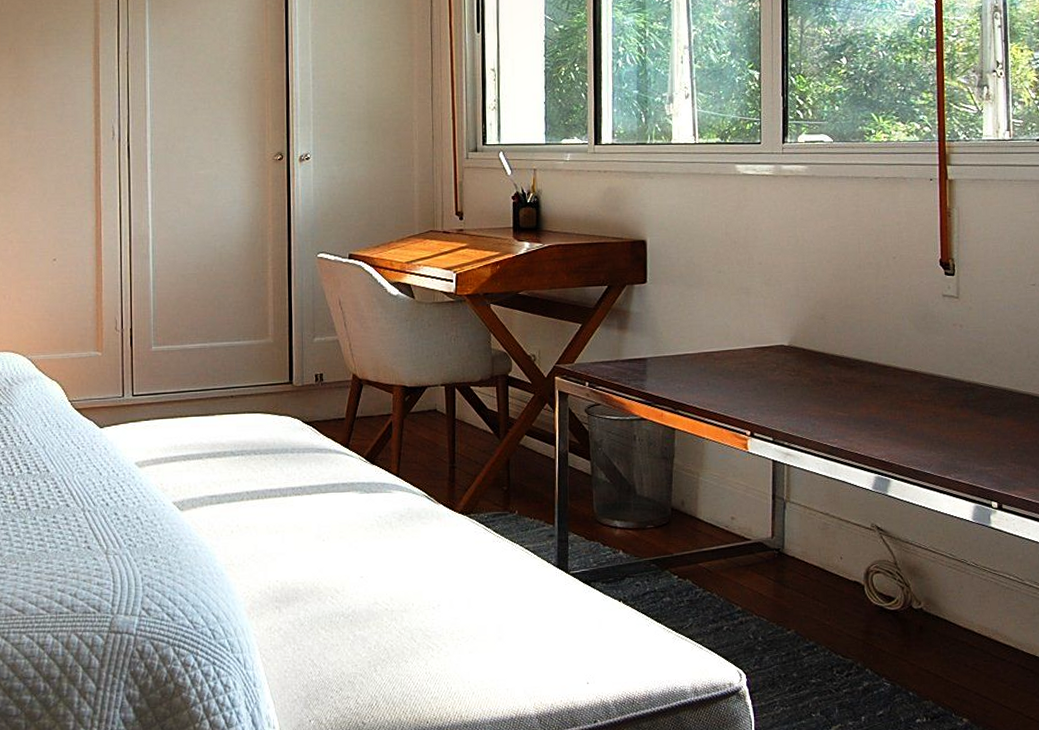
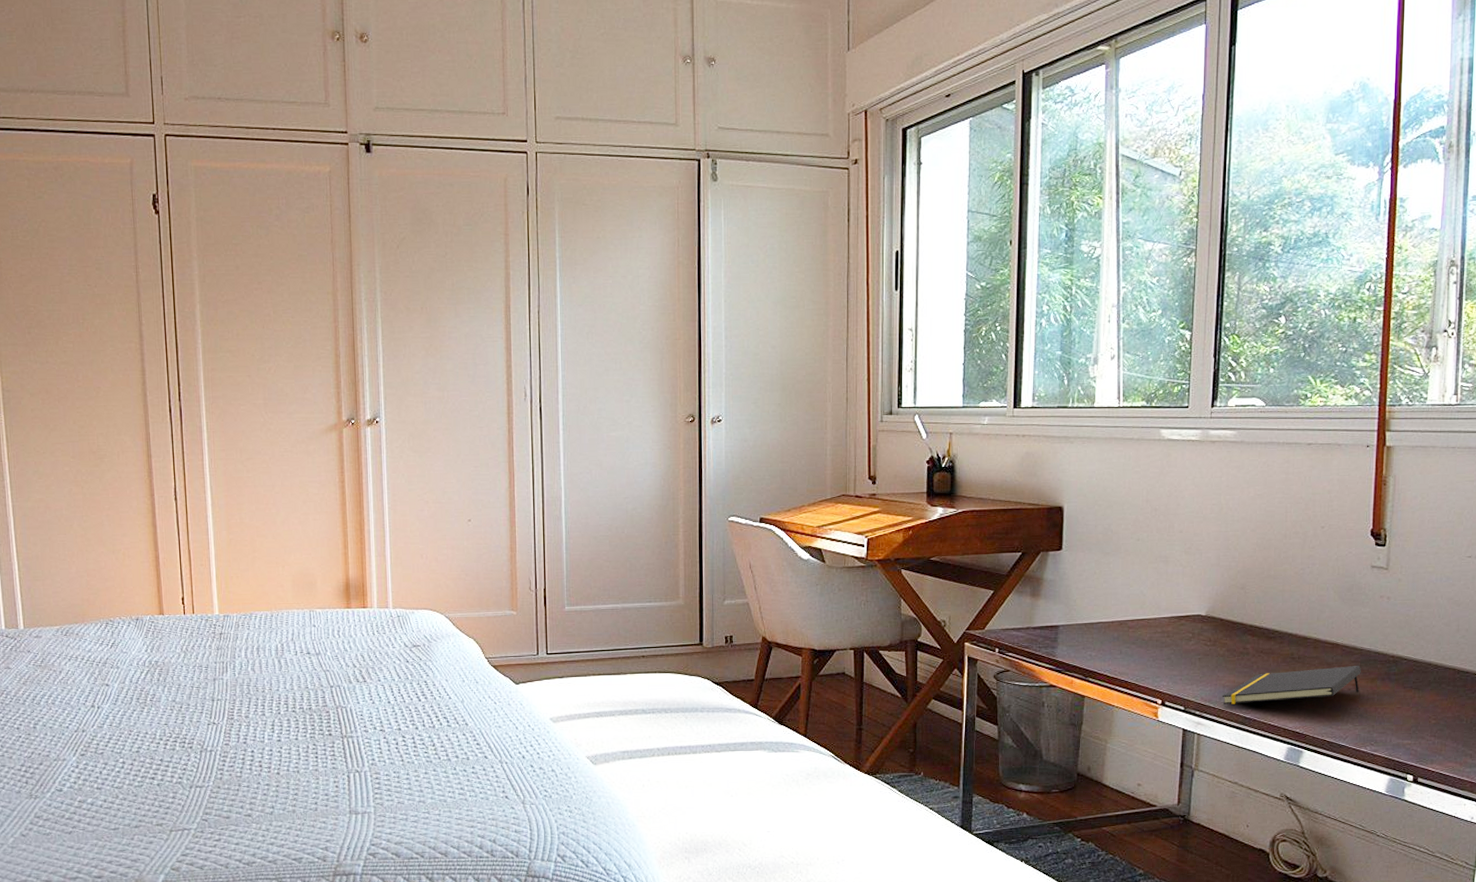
notepad: none [808,392,940,435] -> present [1222,665,1361,704]

